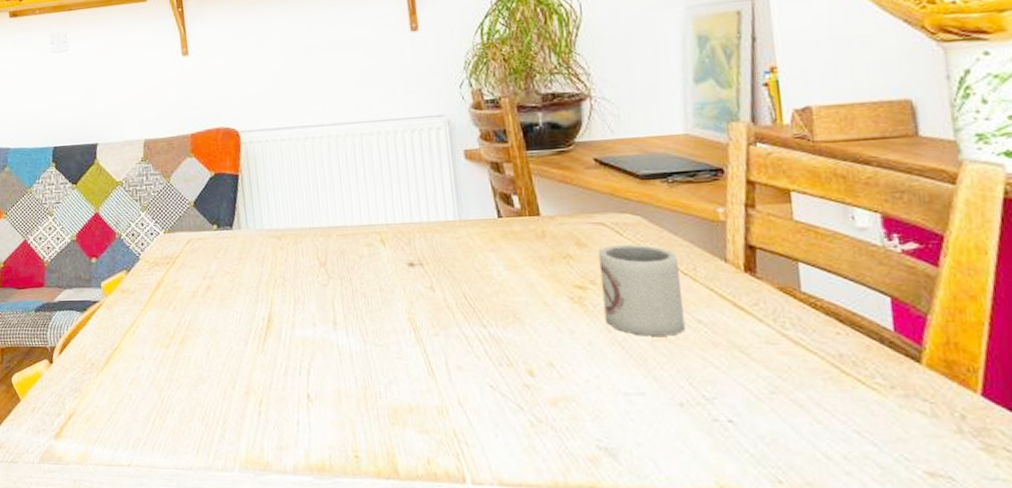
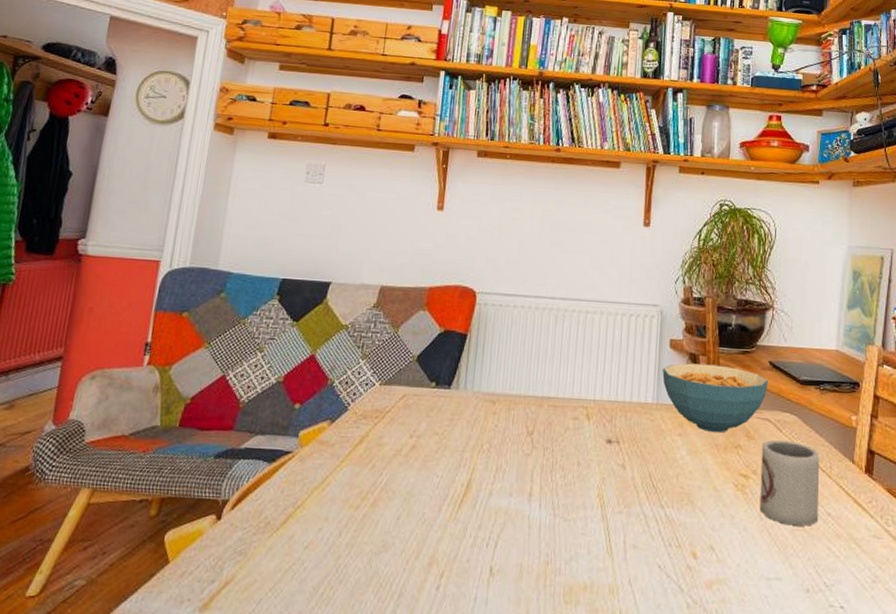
cereal bowl: none [460,170,597,245] -> present [662,363,769,433]

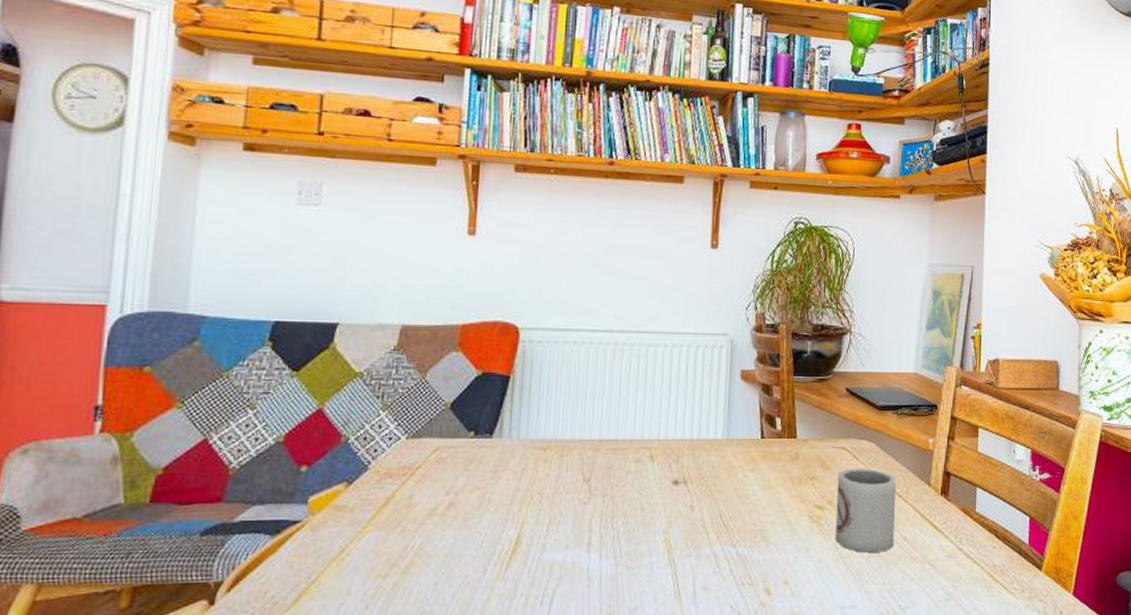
cereal bowl: present [662,363,769,433] -> none [733,394,845,466]

